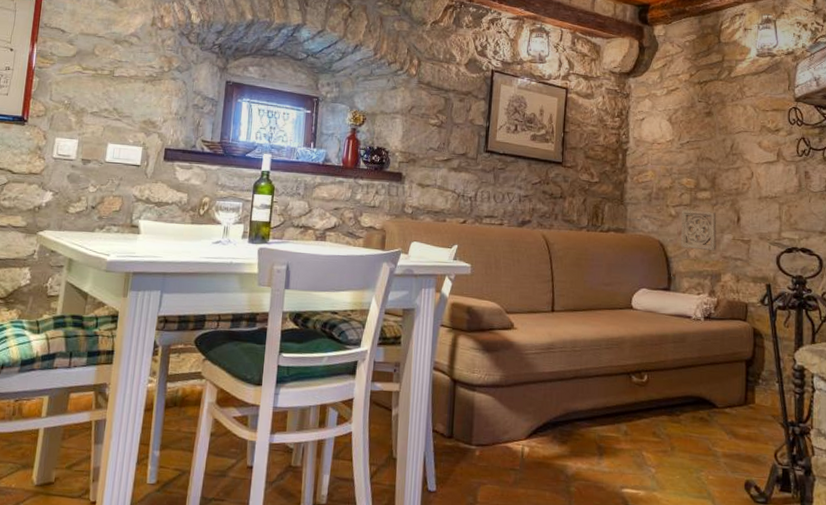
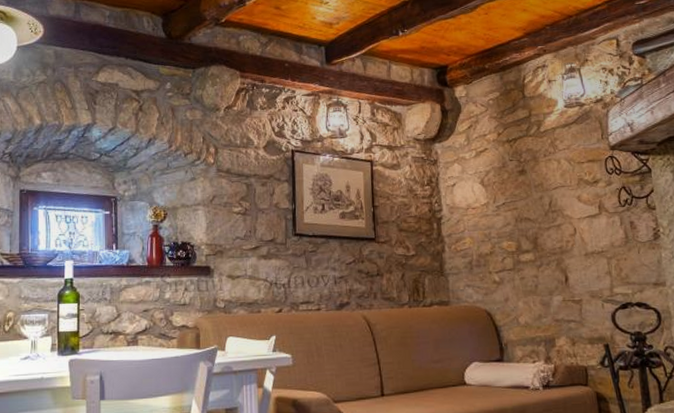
wall ornament: present [680,209,717,251] -> none [505,273,547,316]

